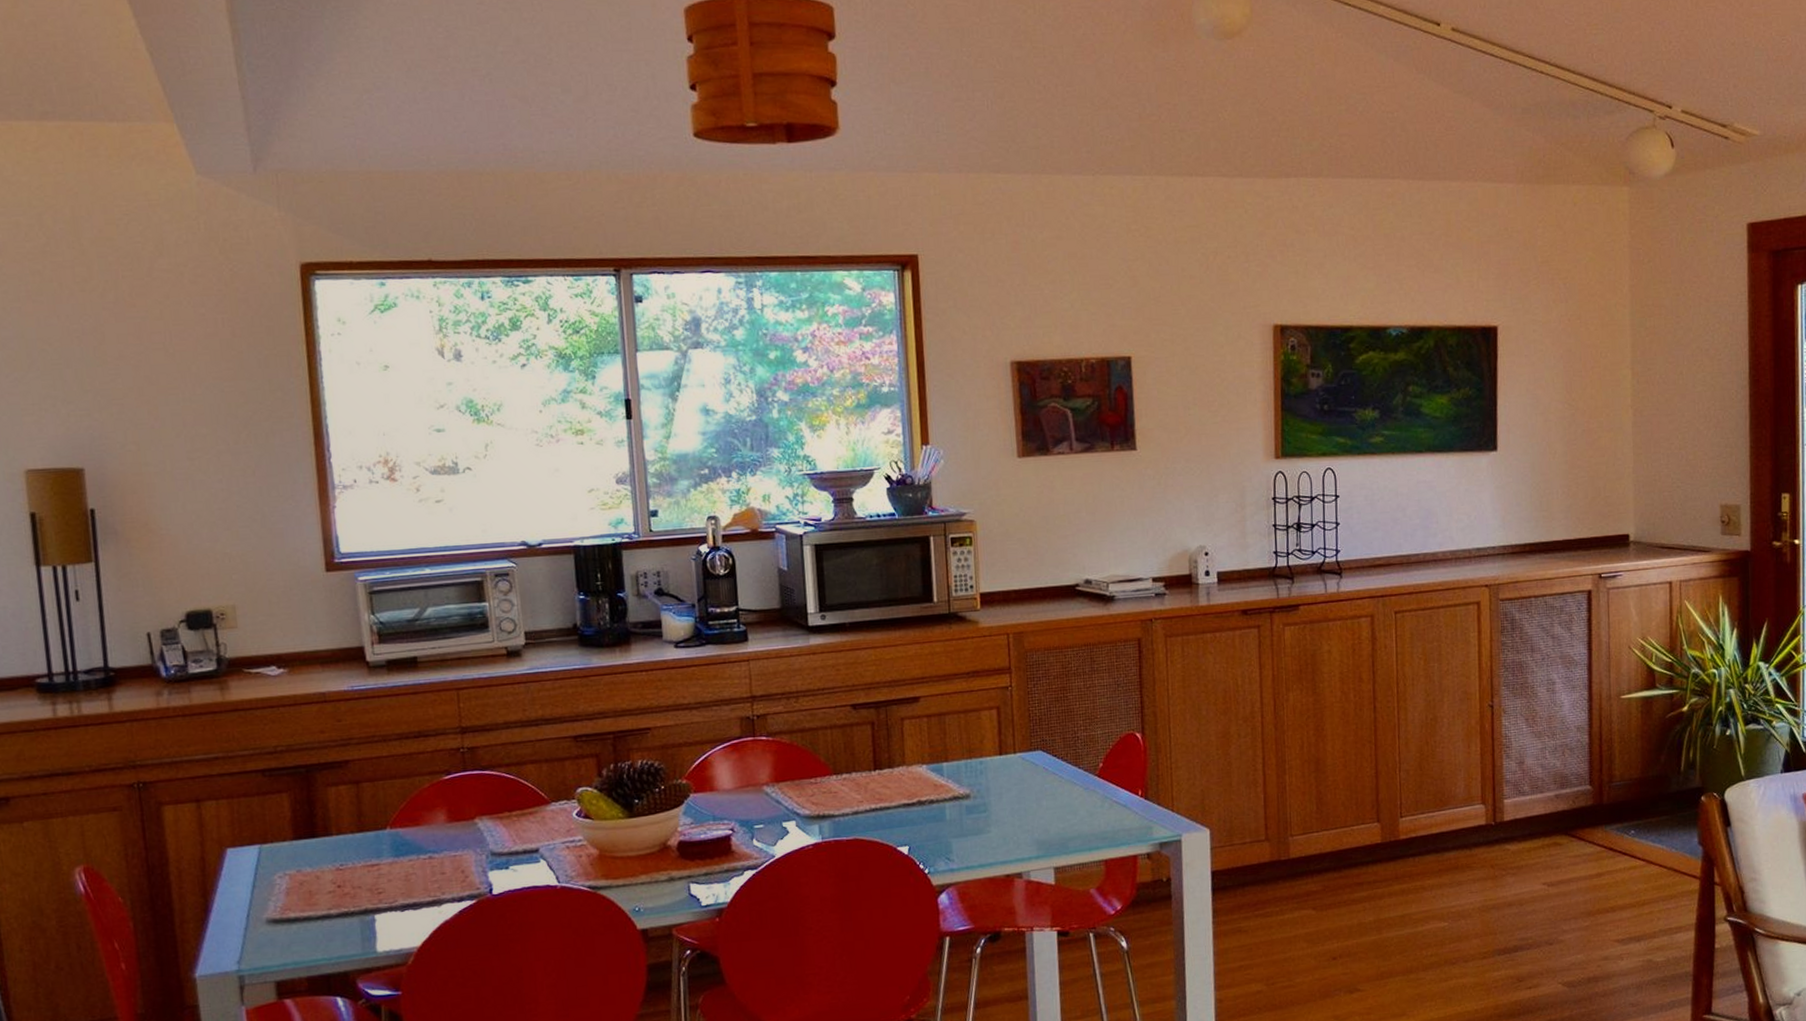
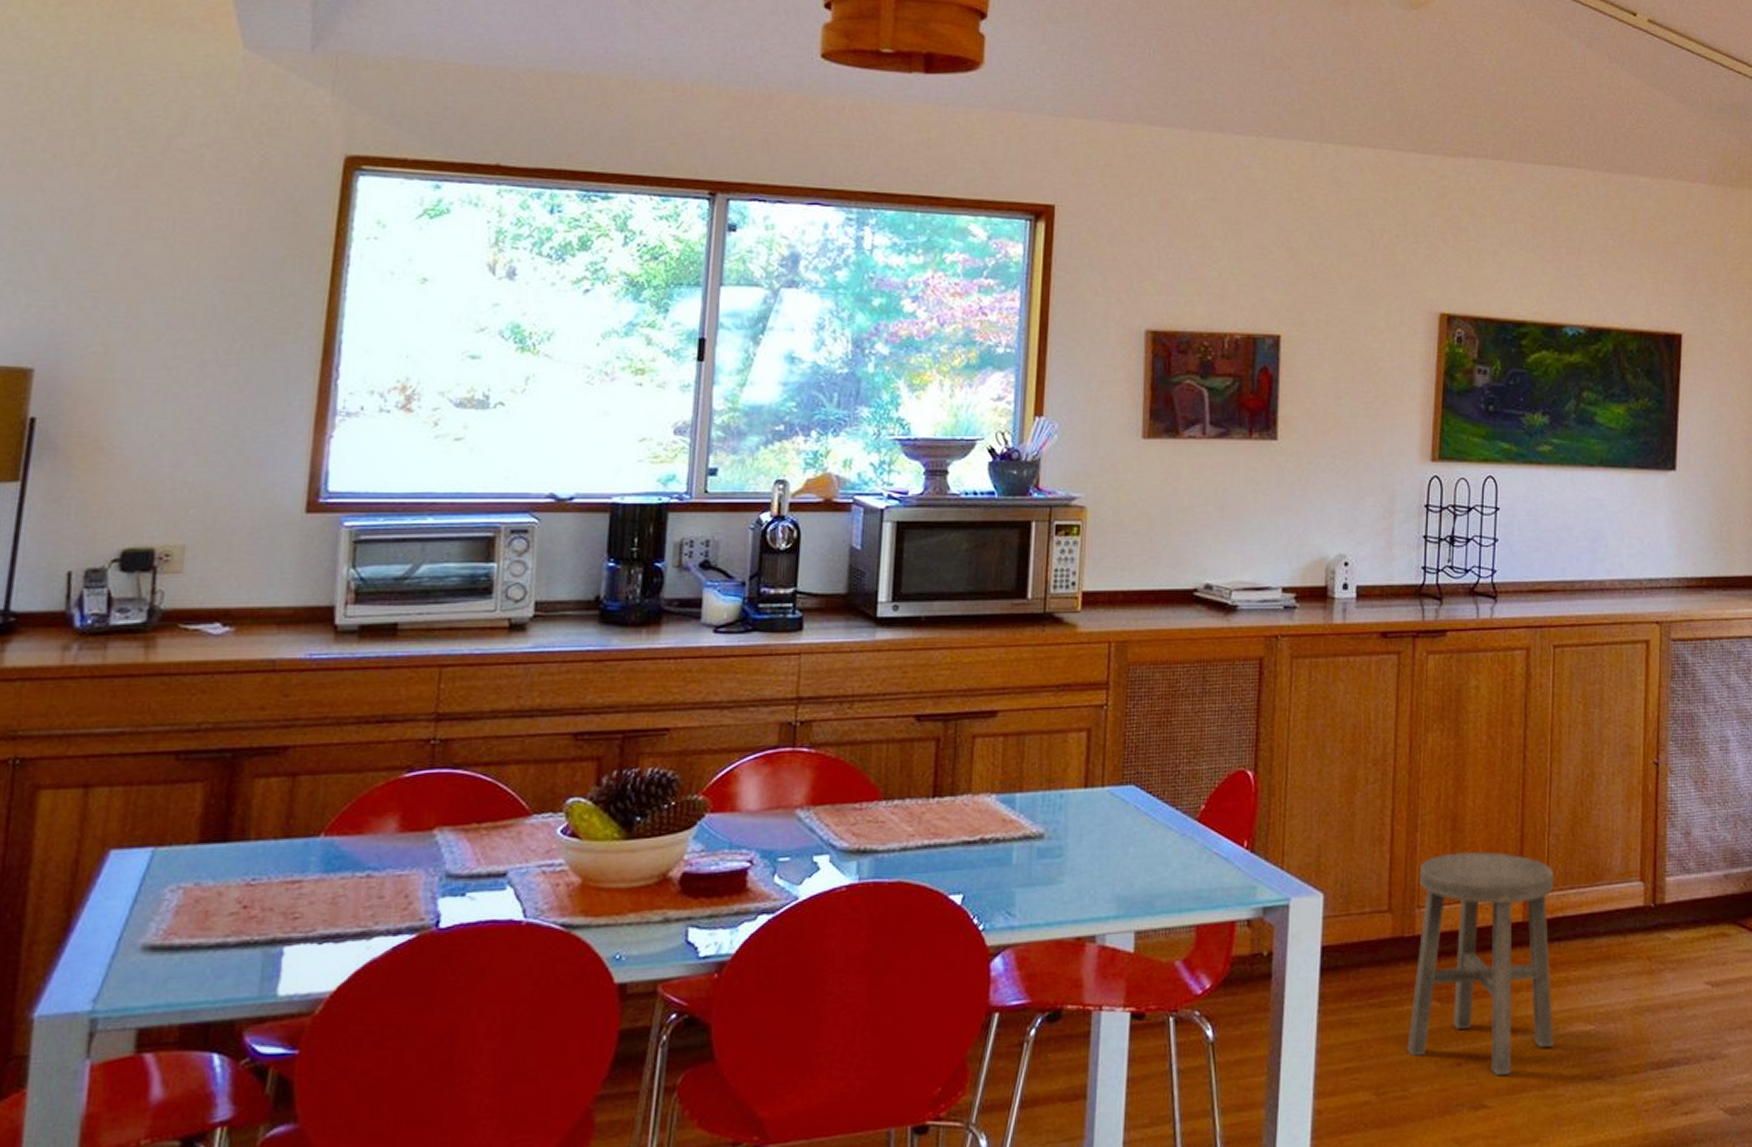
stool: none [1289,787,1414,967] -> present [1407,852,1554,1077]

